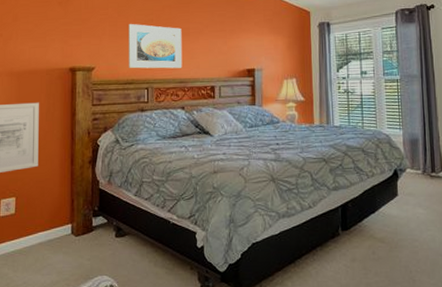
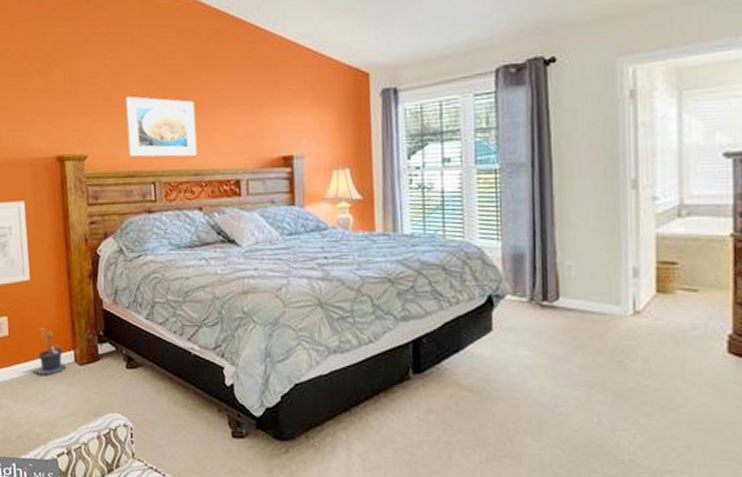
potted plant: none [33,206,64,247] -> present [32,328,66,376]

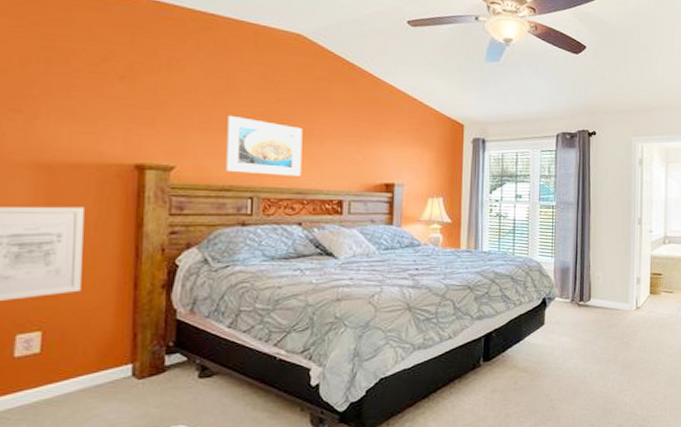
potted plant: present [32,328,66,376] -> none [70,342,120,395]

